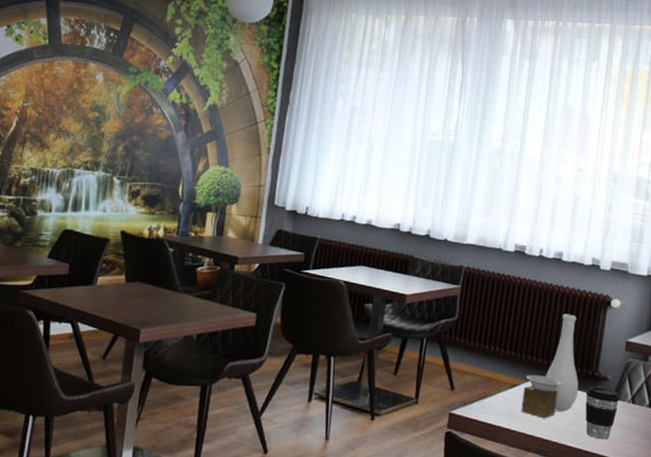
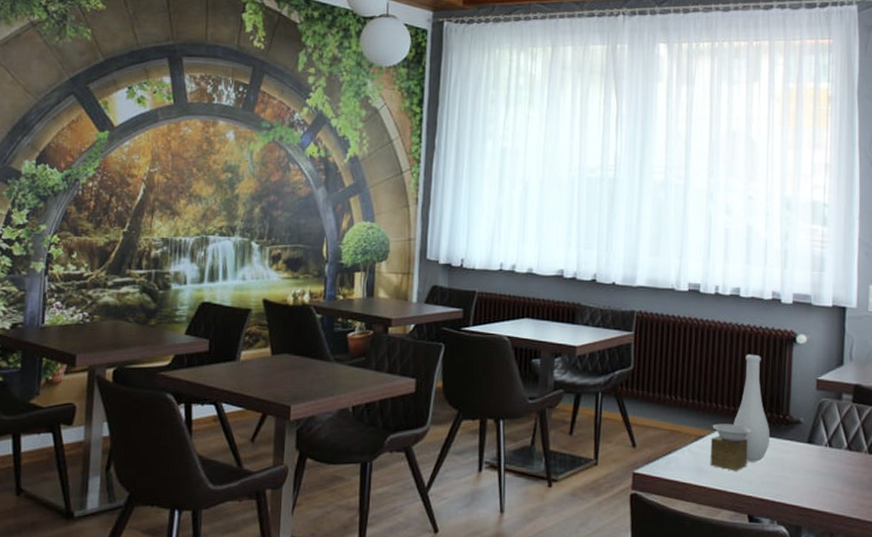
coffee cup: present [585,386,620,440] -> none [778,432,816,490]

